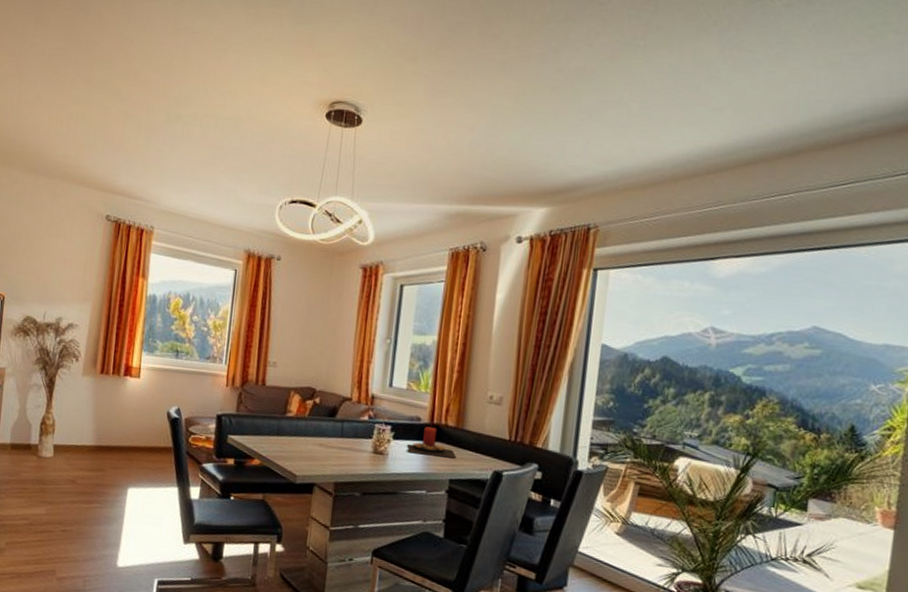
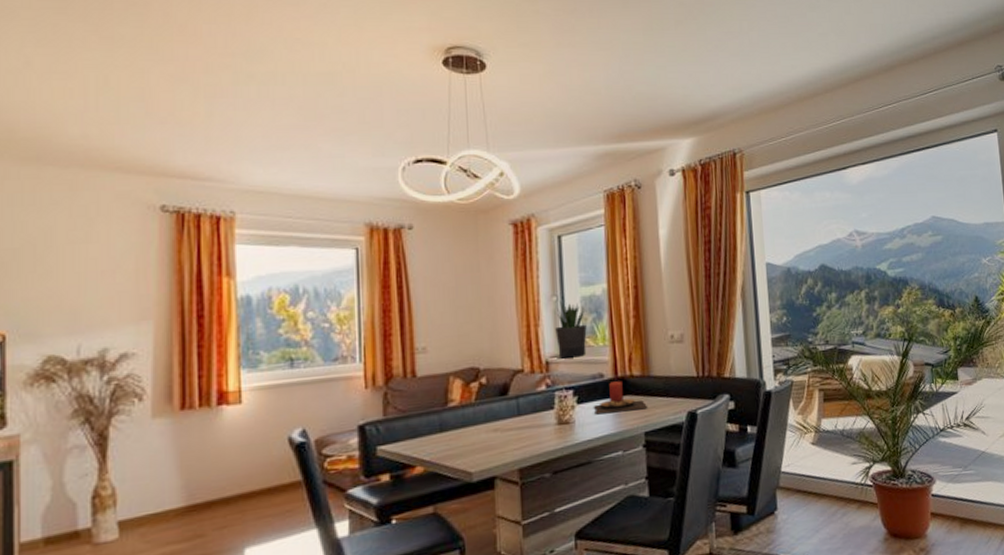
planter: none [383,344,413,399] -> present [555,301,587,360]

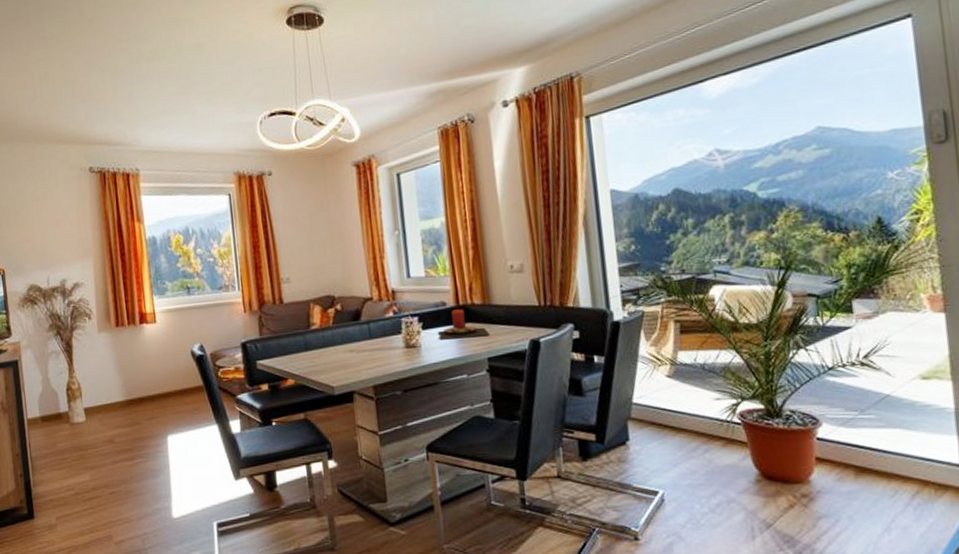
planter: present [555,301,587,360] -> none [399,235,429,289]

